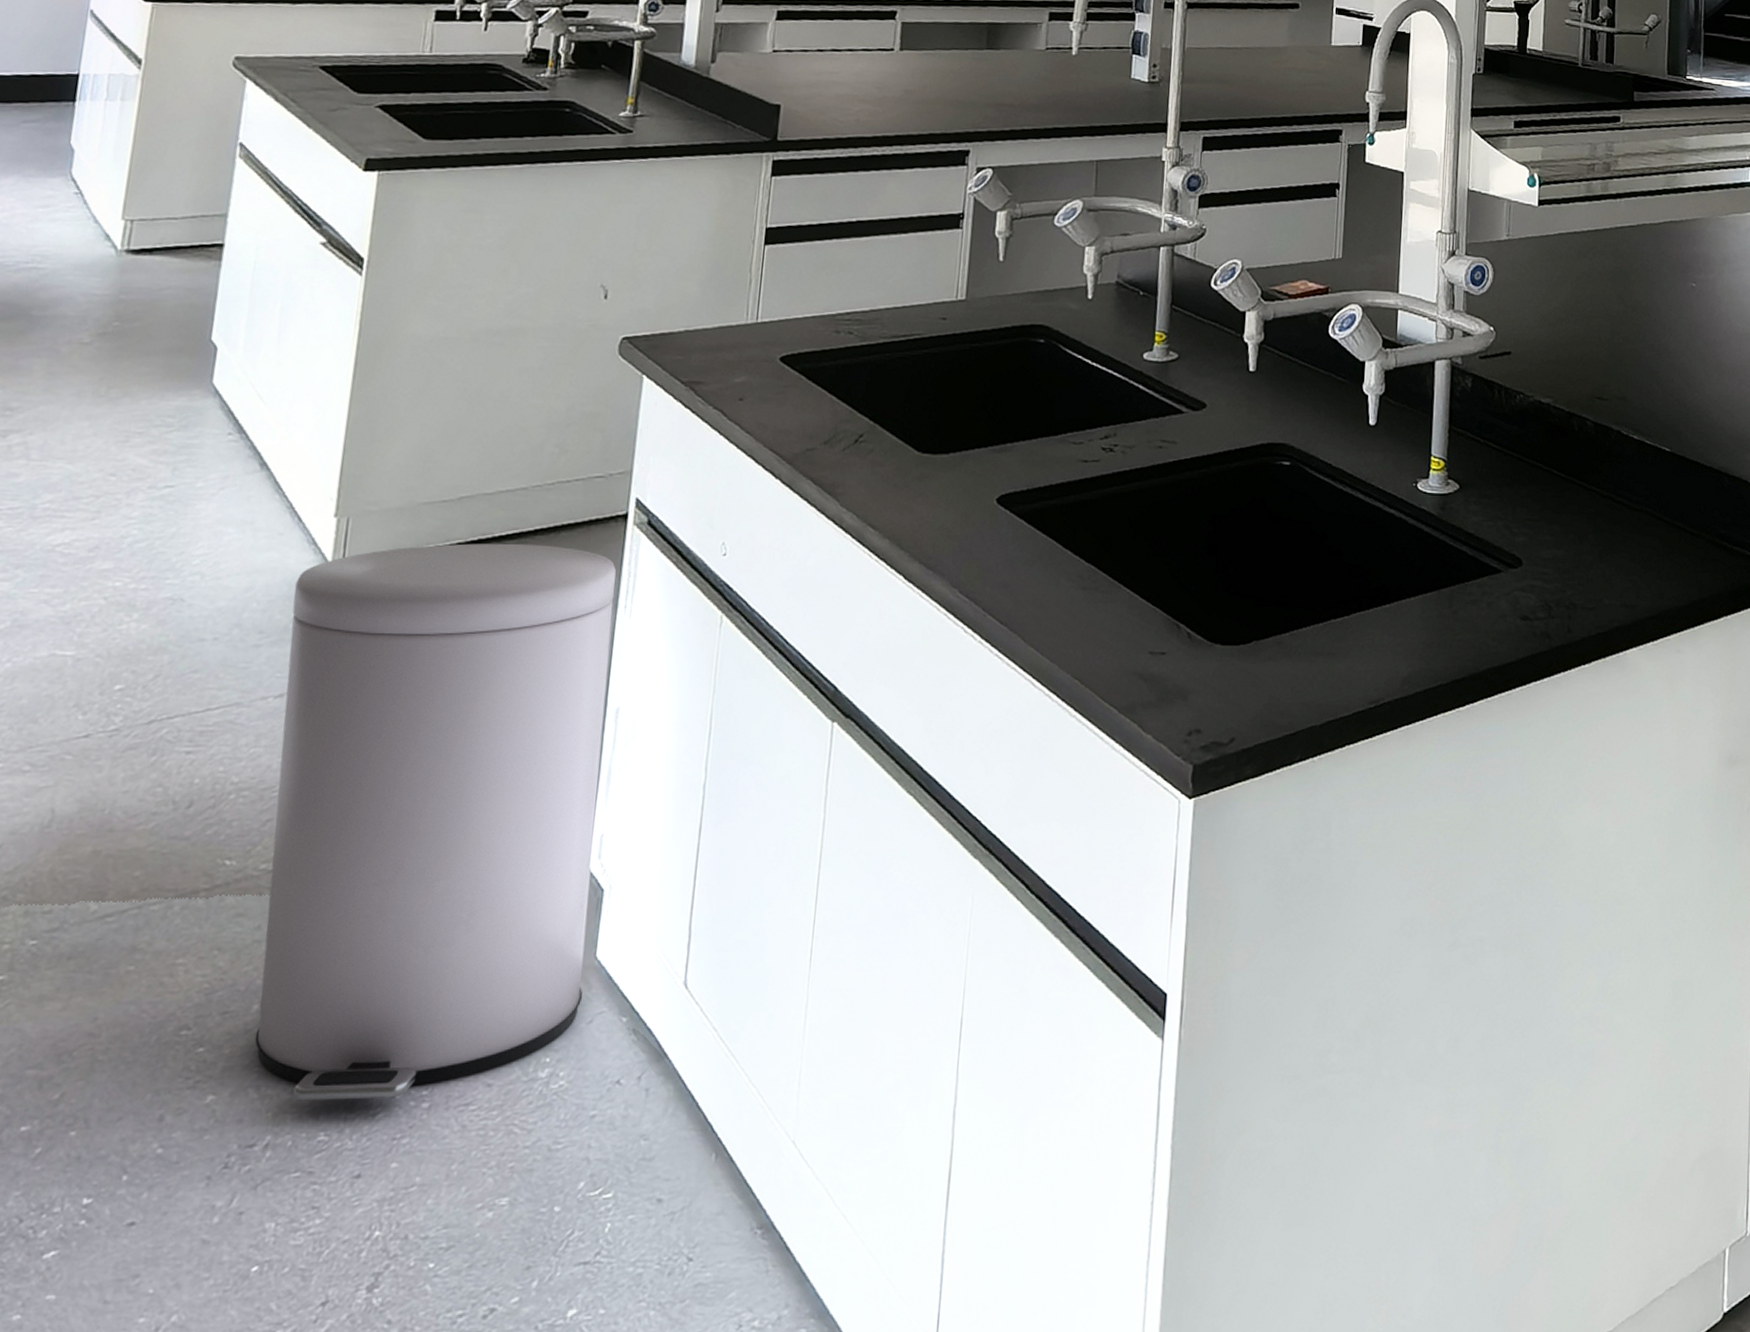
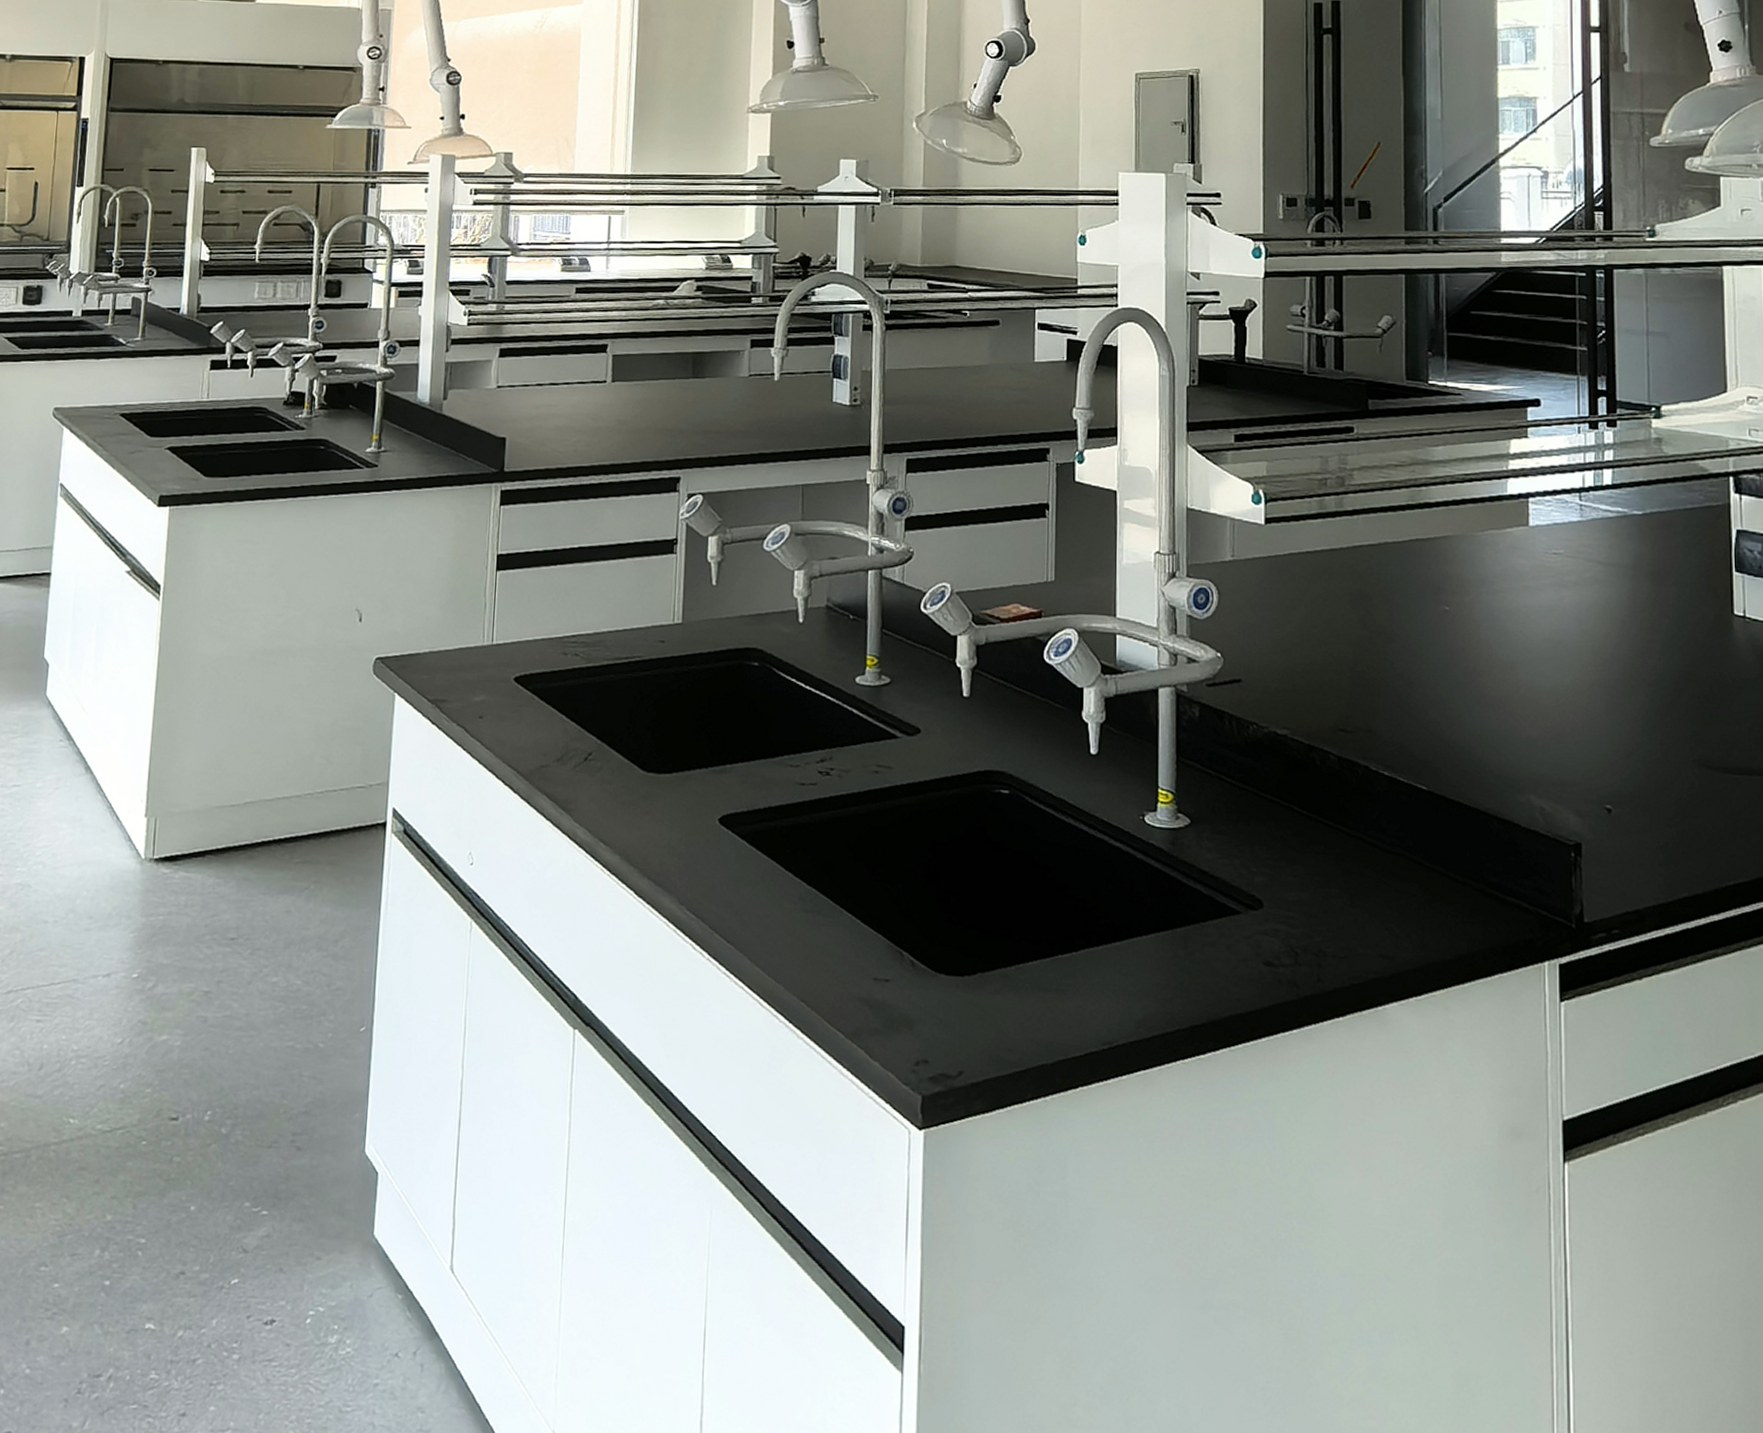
pedal bin: present [254,543,617,1101] -> none [97,845,379,1347]

